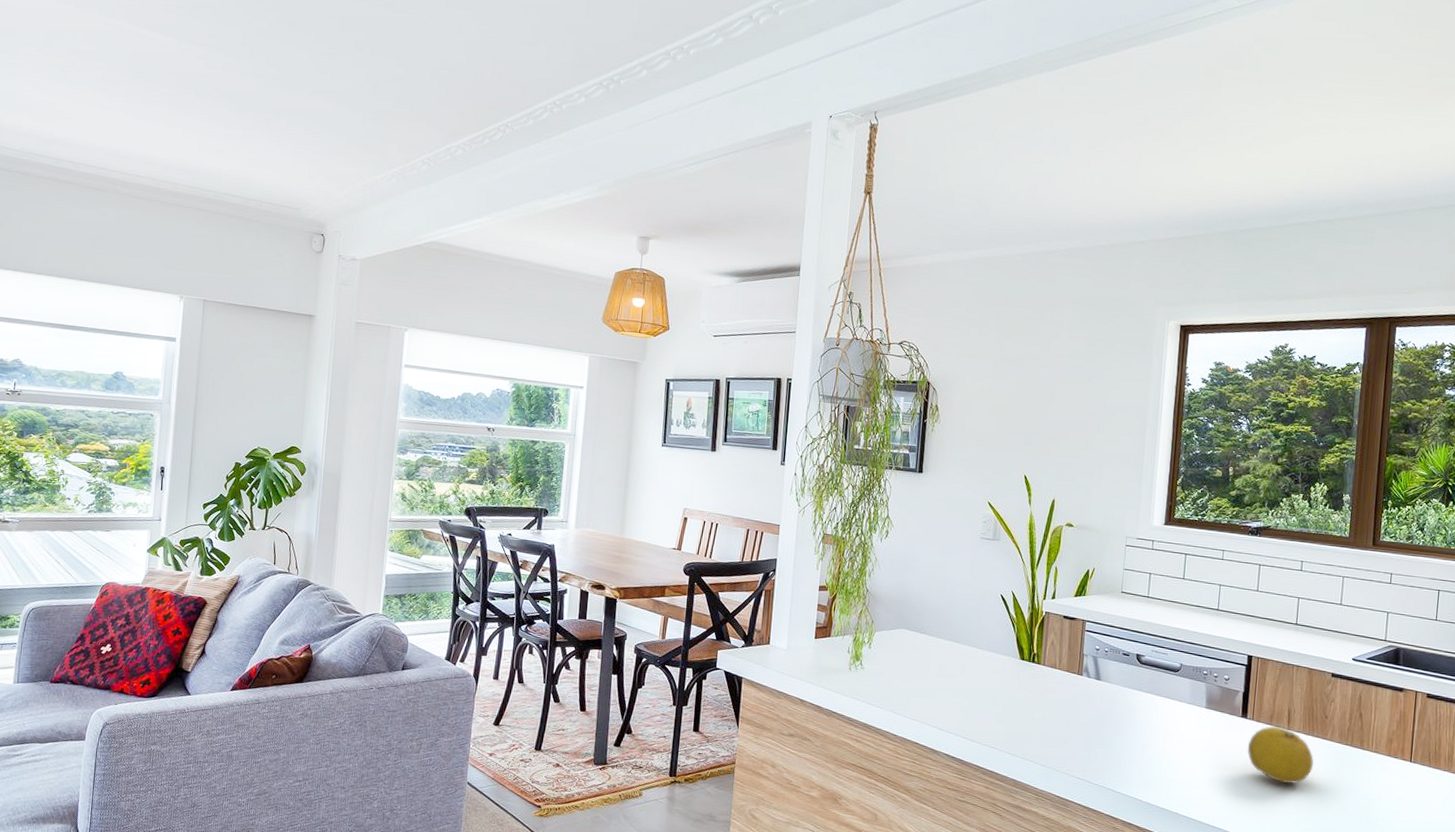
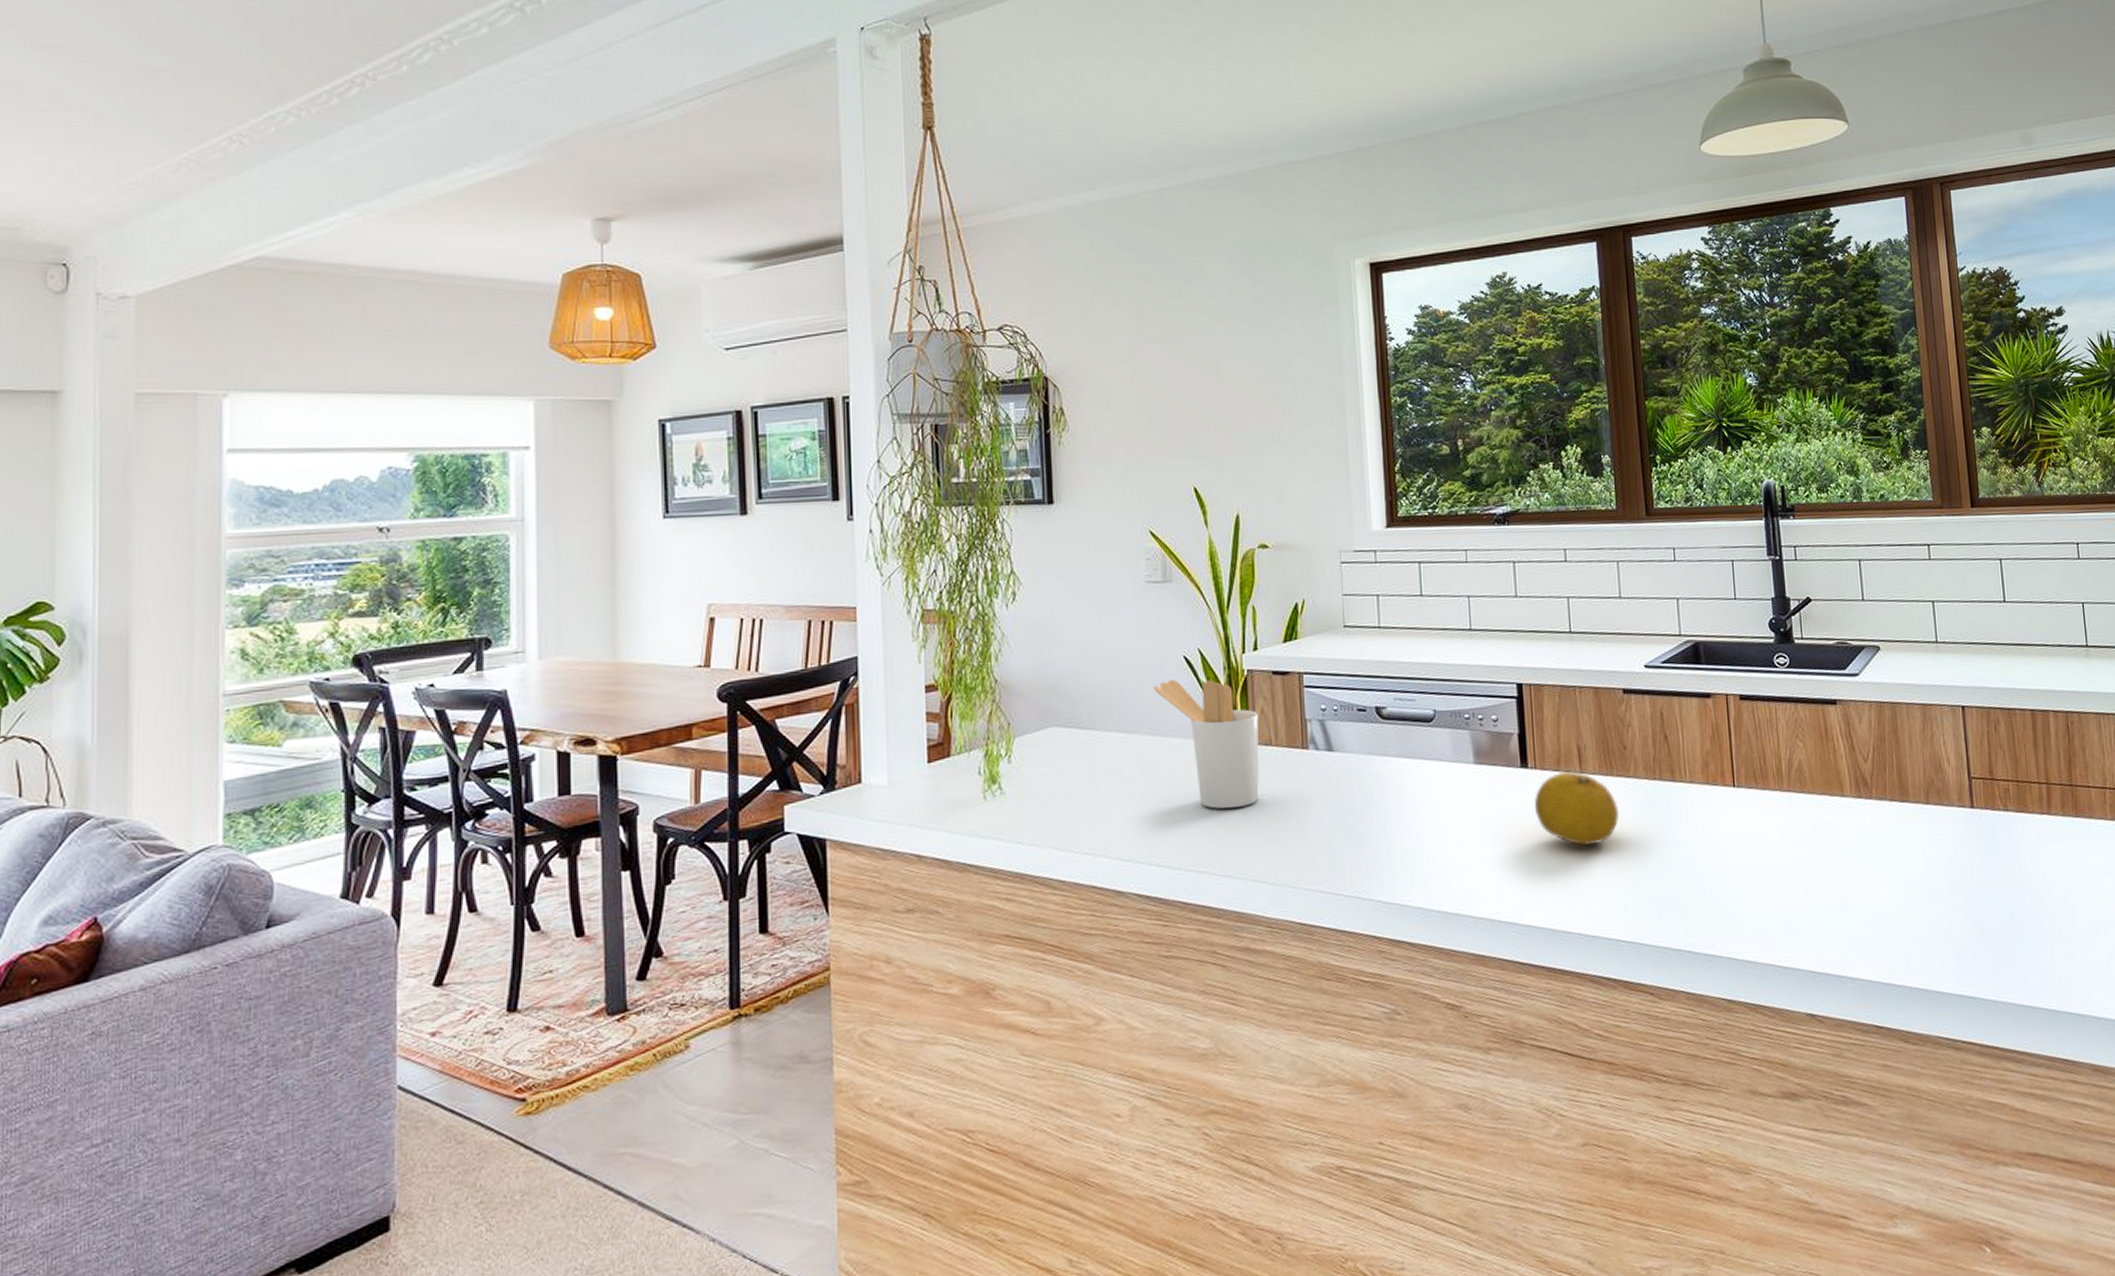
utensil holder: none [976,609,1050,708] -> present [1153,679,1259,809]

